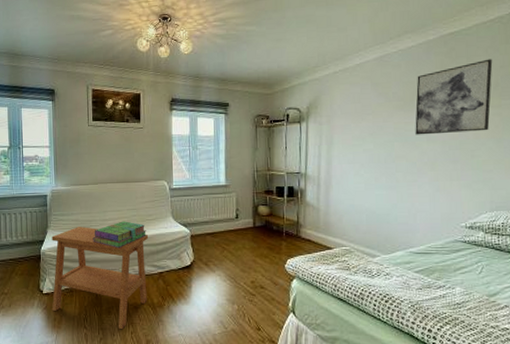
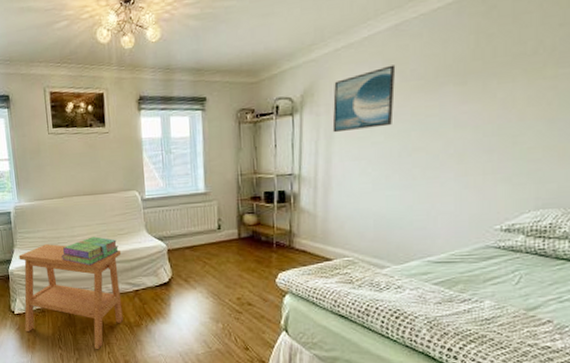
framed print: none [332,88,381,140] -> present [332,64,396,133]
wall art: present [415,58,493,135] -> none [439,15,549,121]

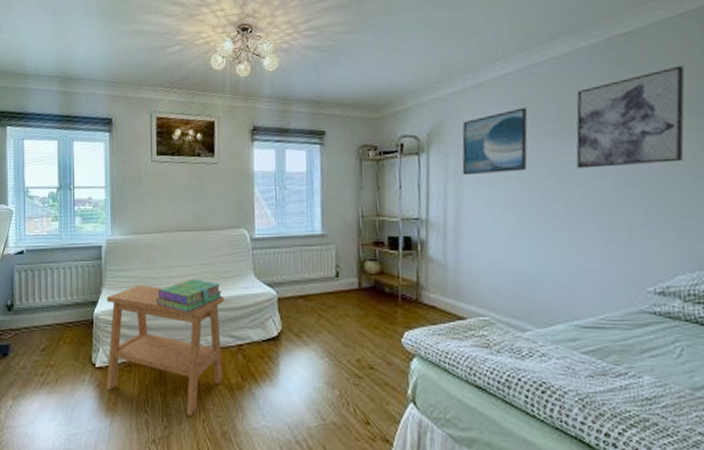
wall art: none [439,15,549,121] -> present [576,65,685,169]

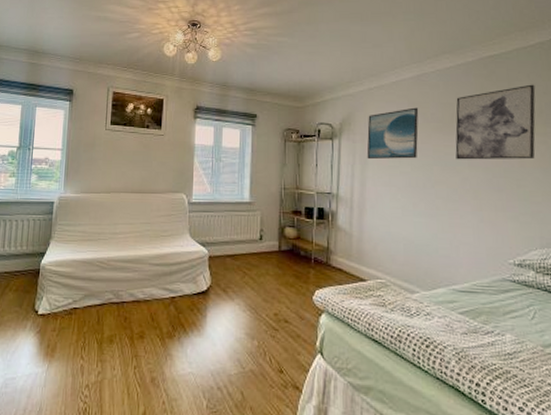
side table: present [106,285,225,417] -> none [47,239,162,363]
stack of books: present [156,279,222,313] -> none [99,236,160,267]

